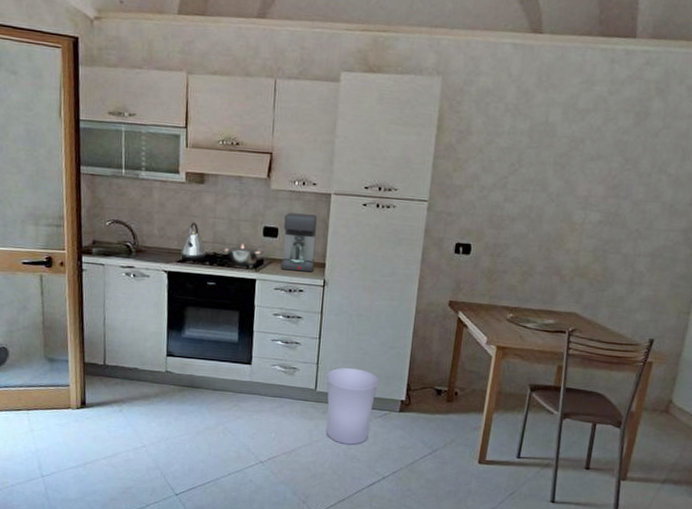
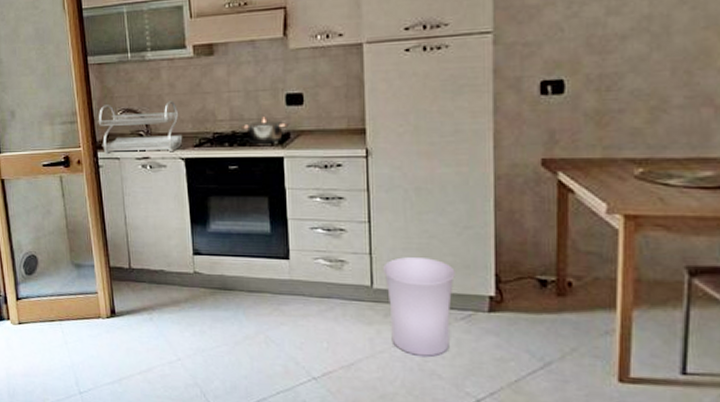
dish rack: none [84,212,168,265] -> present [97,101,183,155]
kettle: present [181,222,207,262] -> none [196,99,225,145]
coffee maker: present [280,213,317,273] -> none [309,72,351,143]

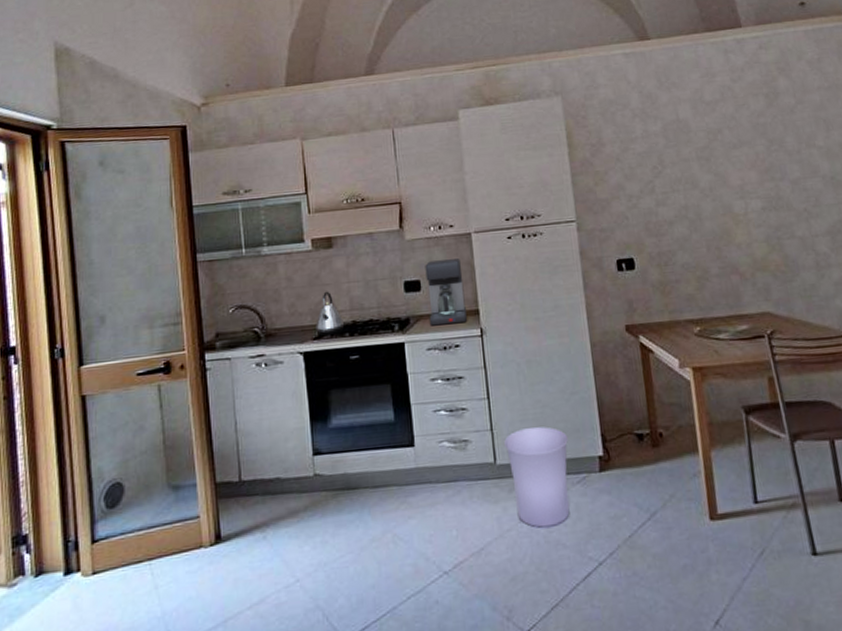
dish rack: present [97,101,183,155] -> none [205,294,301,356]
kettle: none [196,99,225,145] -> present [316,291,345,337]
cooking pot: present [240,117,289,144] -> none [360,304,408,332]
coffee maker: none [309,72,351,143] -> present [425,258,467,326]

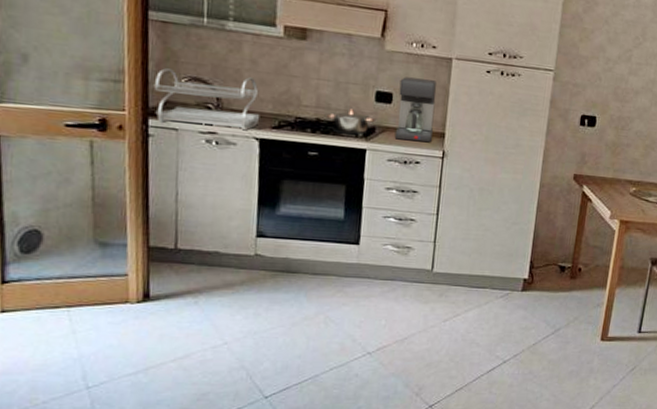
dish rack: none [205,294,301,356] -> present [152,67,260,131]
kettle: present [316,291,345,337] -> none [276,82,308,129]
cooking pot: none [360,304,408,332] -> present [326,109,375,135]
waste bin: present [504,426,570,528] -> none [443,246,501,328]

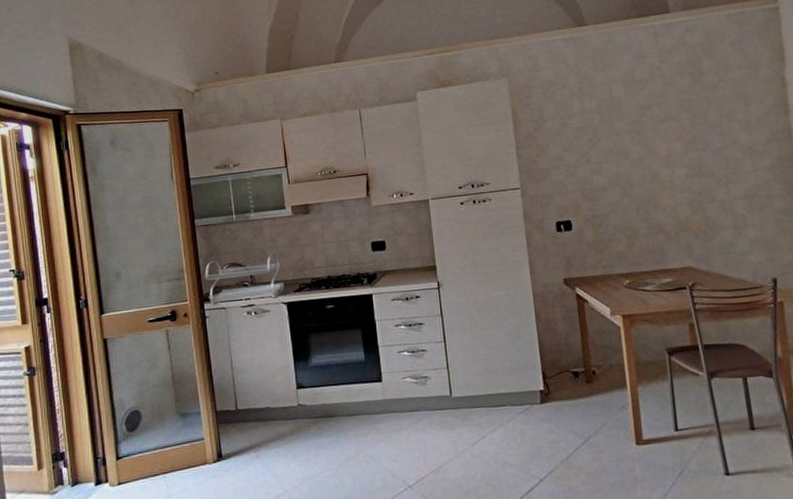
cooking pot: present [326,109,375,135] -> none [334,261,375,285]
coffee maker: present [394,77,436,143] -> none [389,222,426,280]

